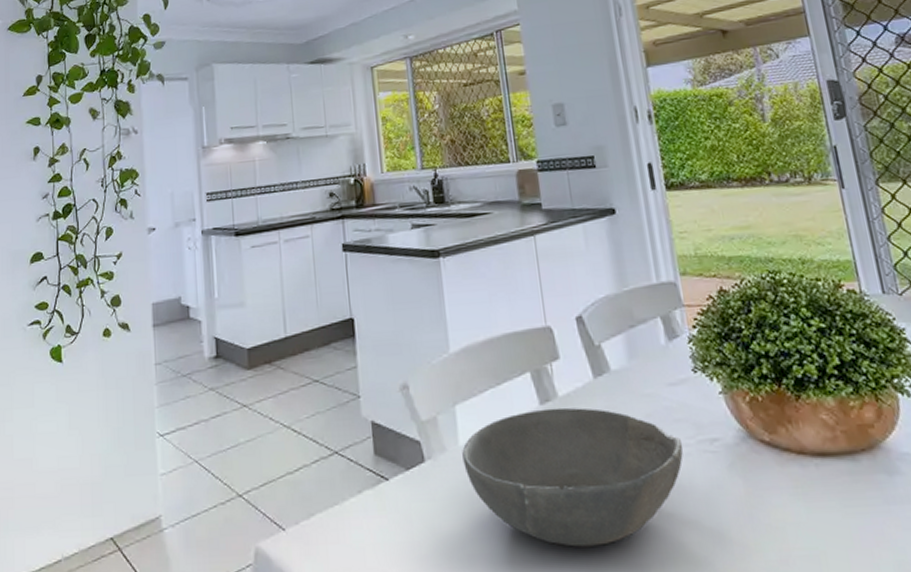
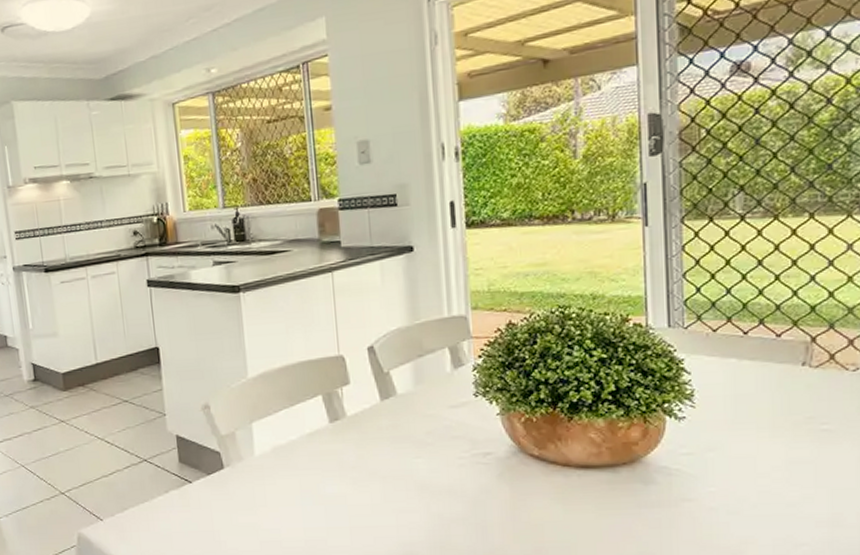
bowl: present [462,407,684,547] -> none [257,425,458,537]

